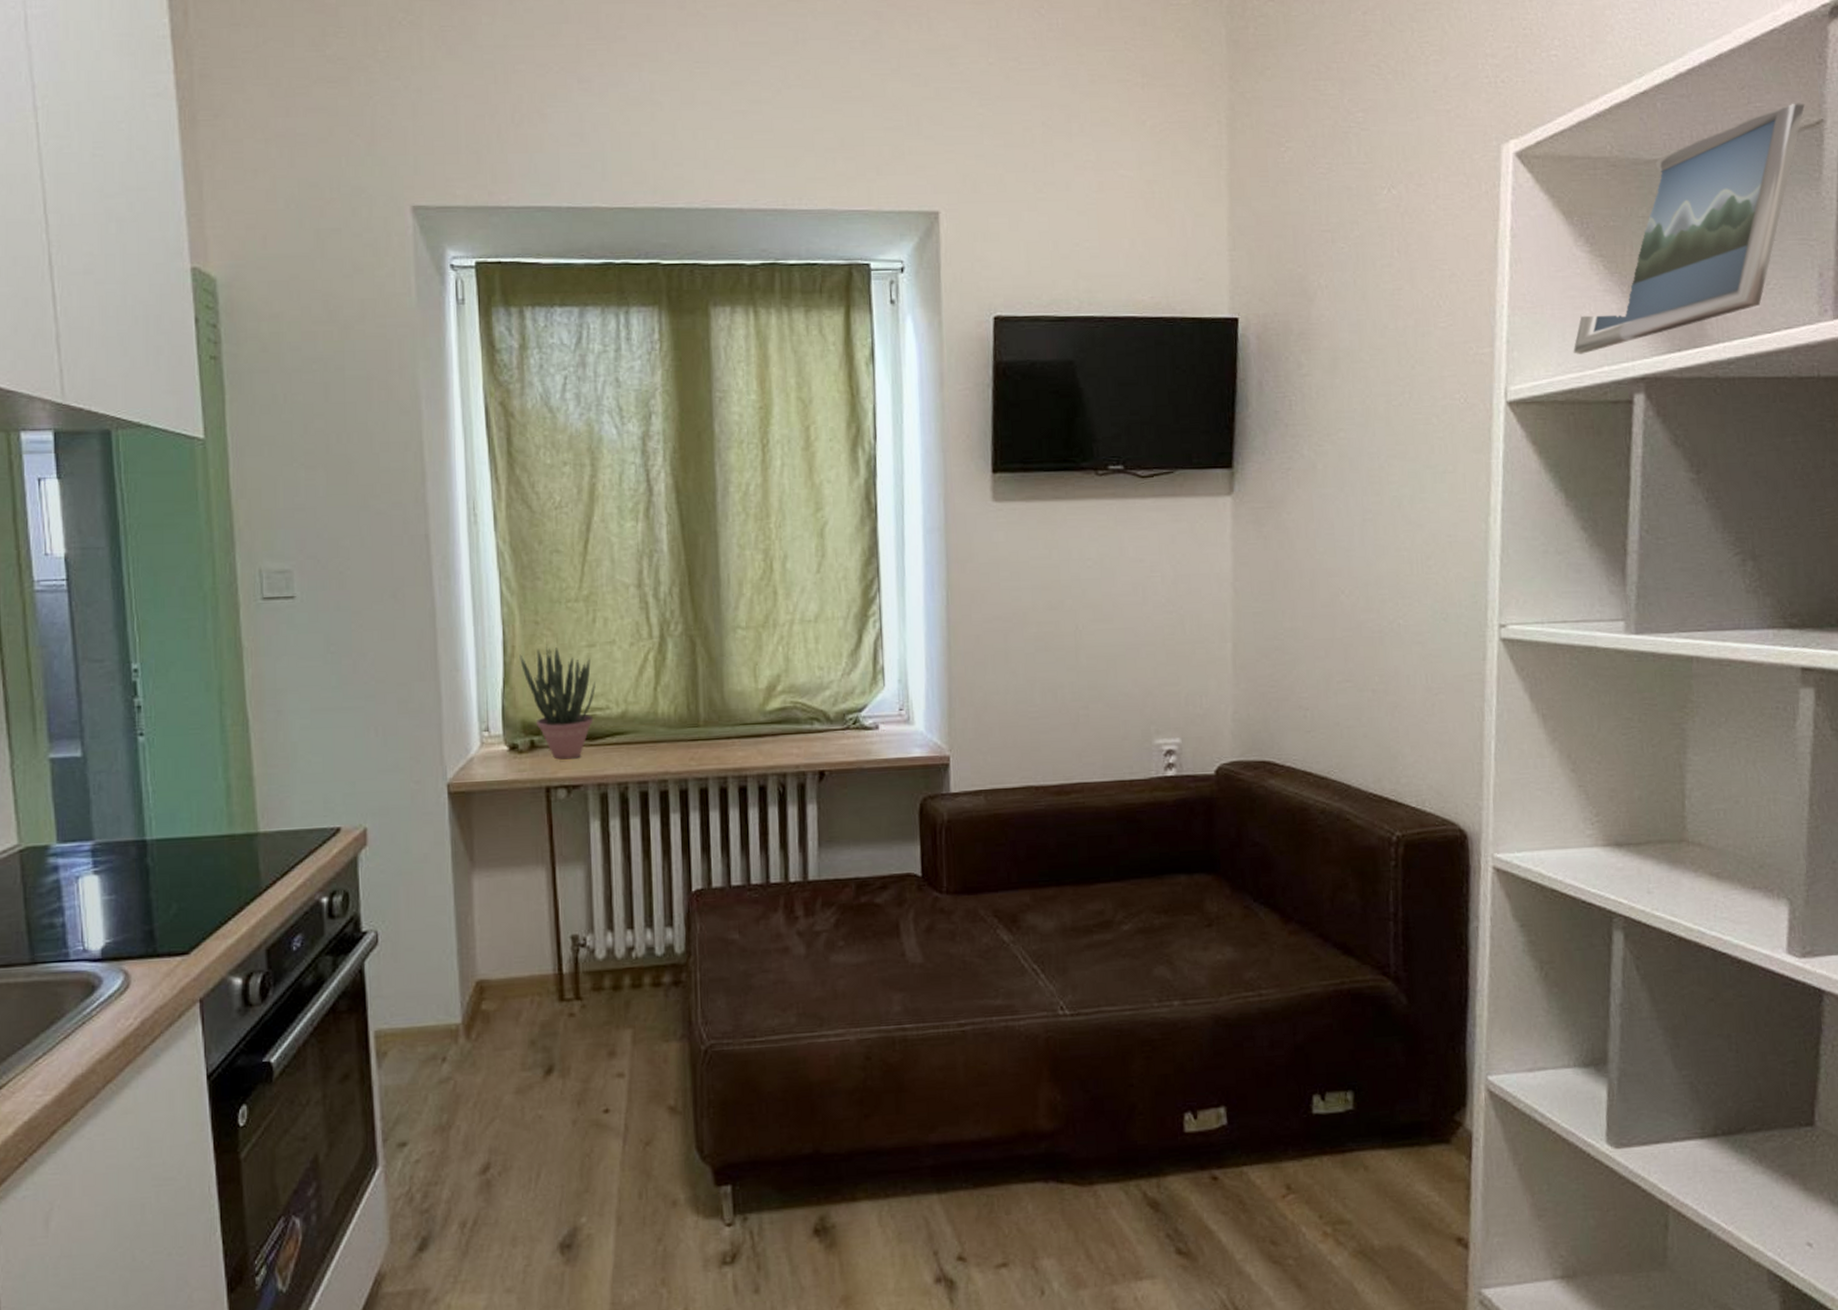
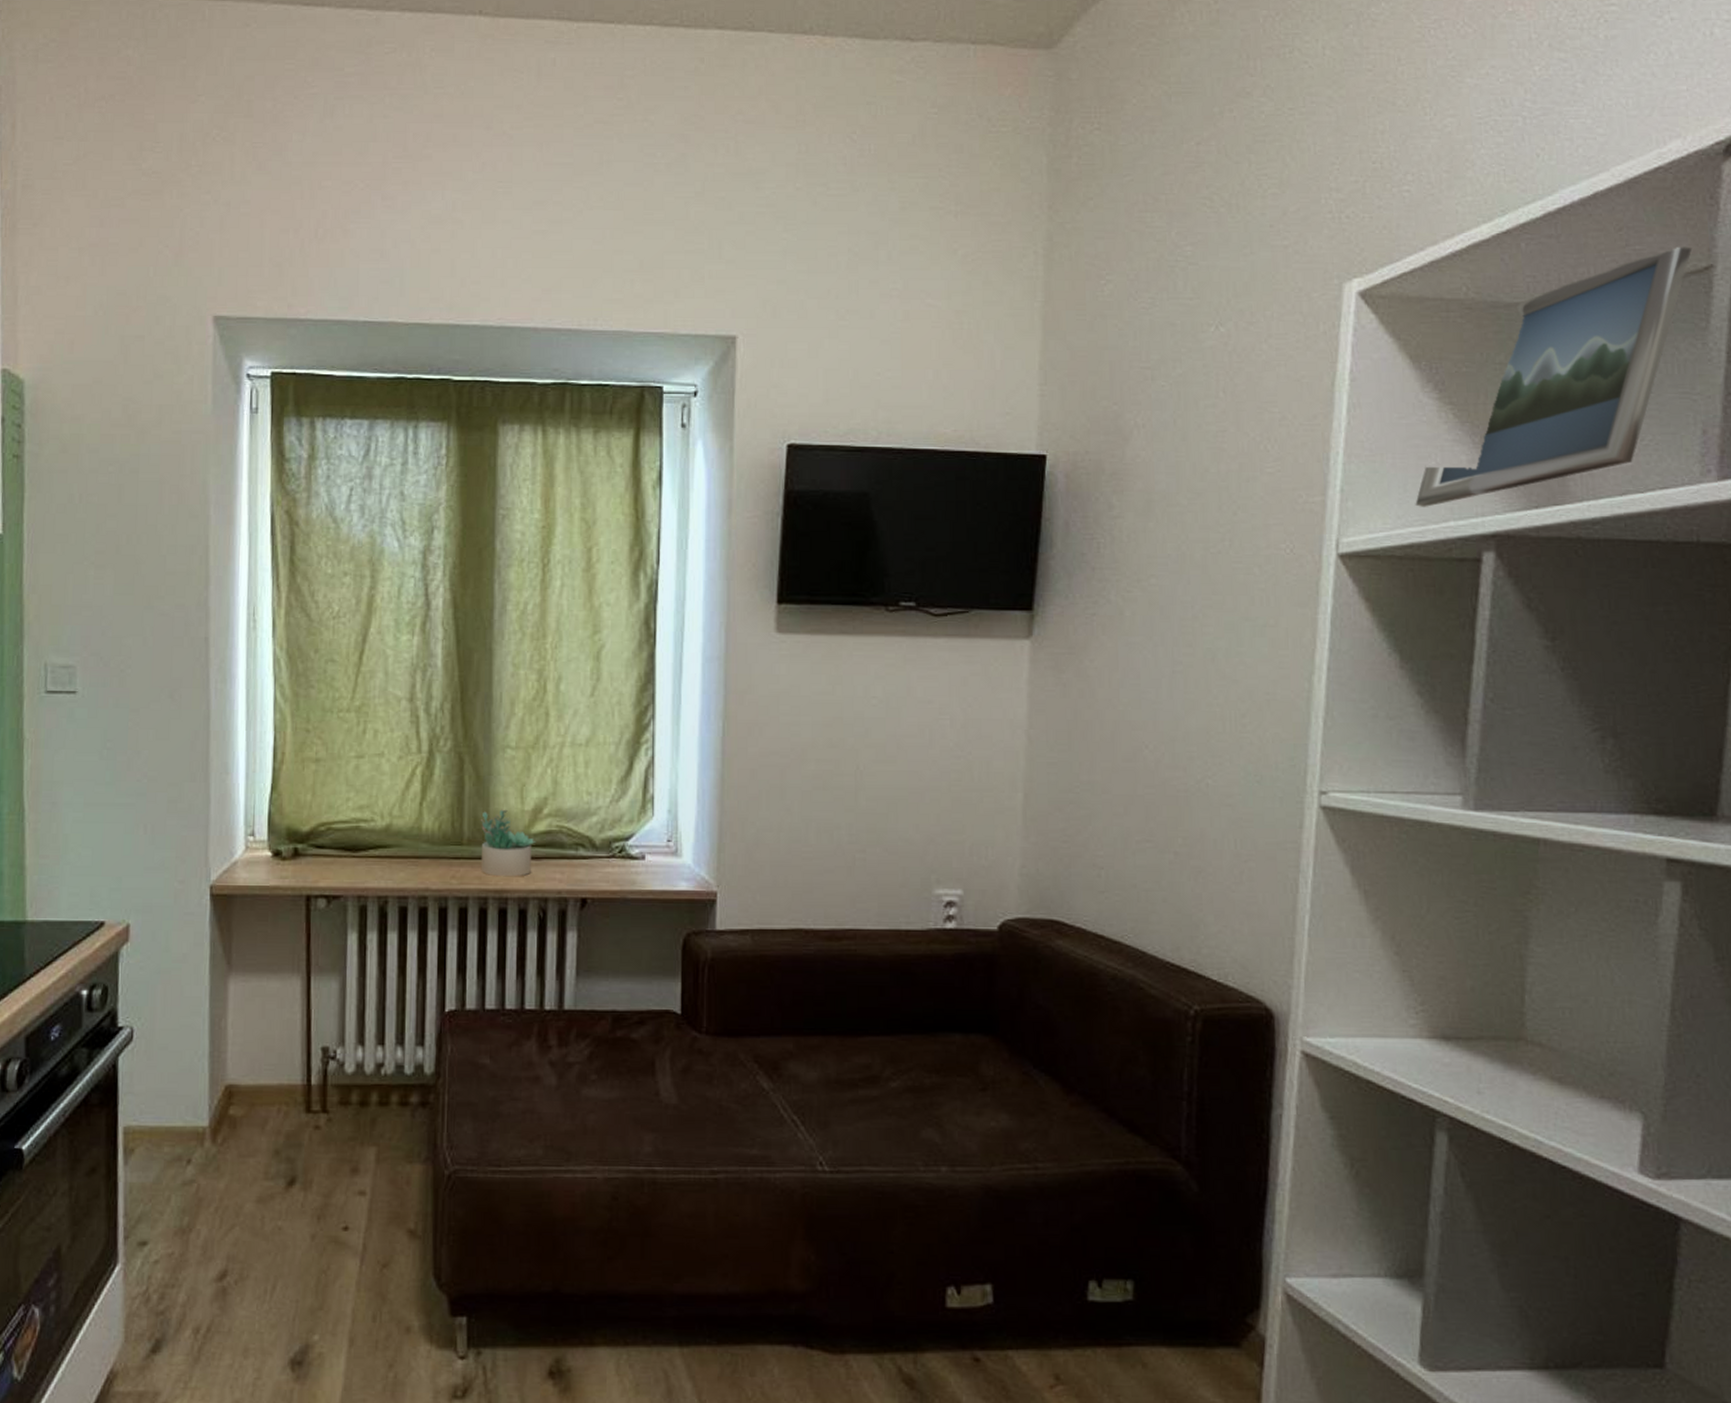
potted plant: present [520,647,596,760] -> none [289,755,362,869]
succulent plant: none [715,689,772,756] -> present [480,809,537,877]

